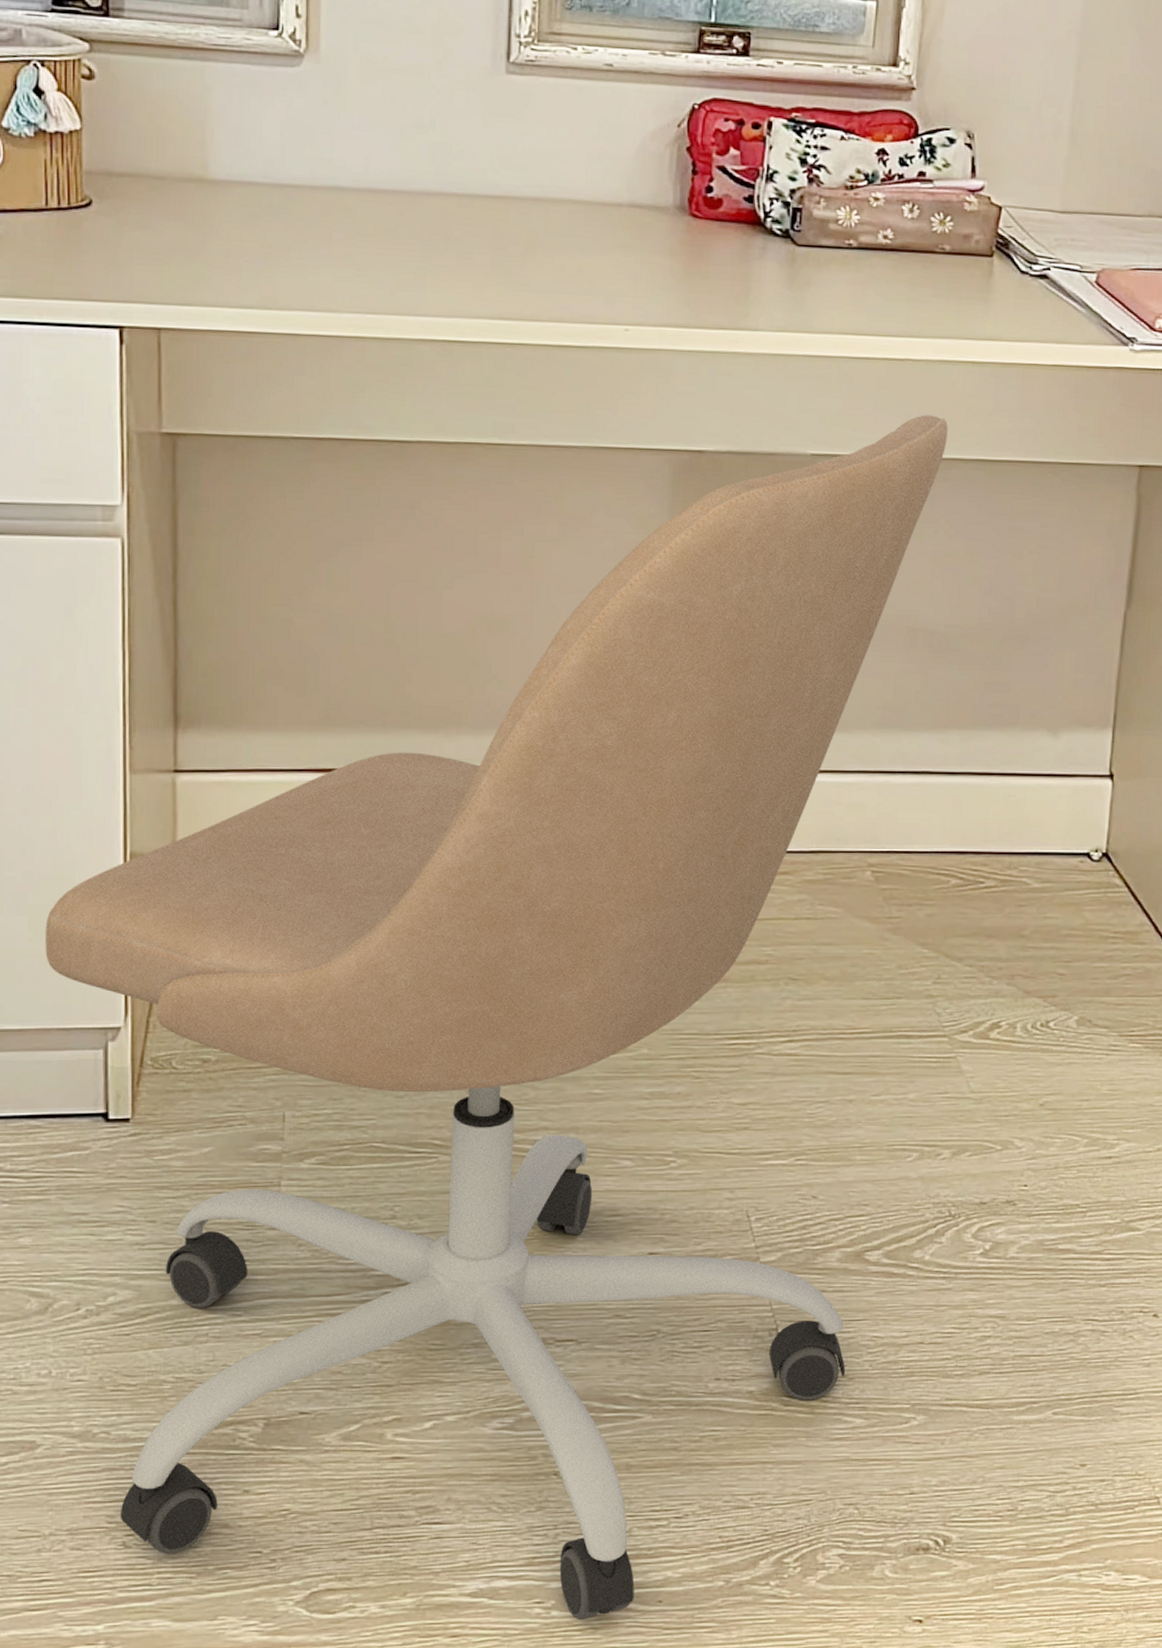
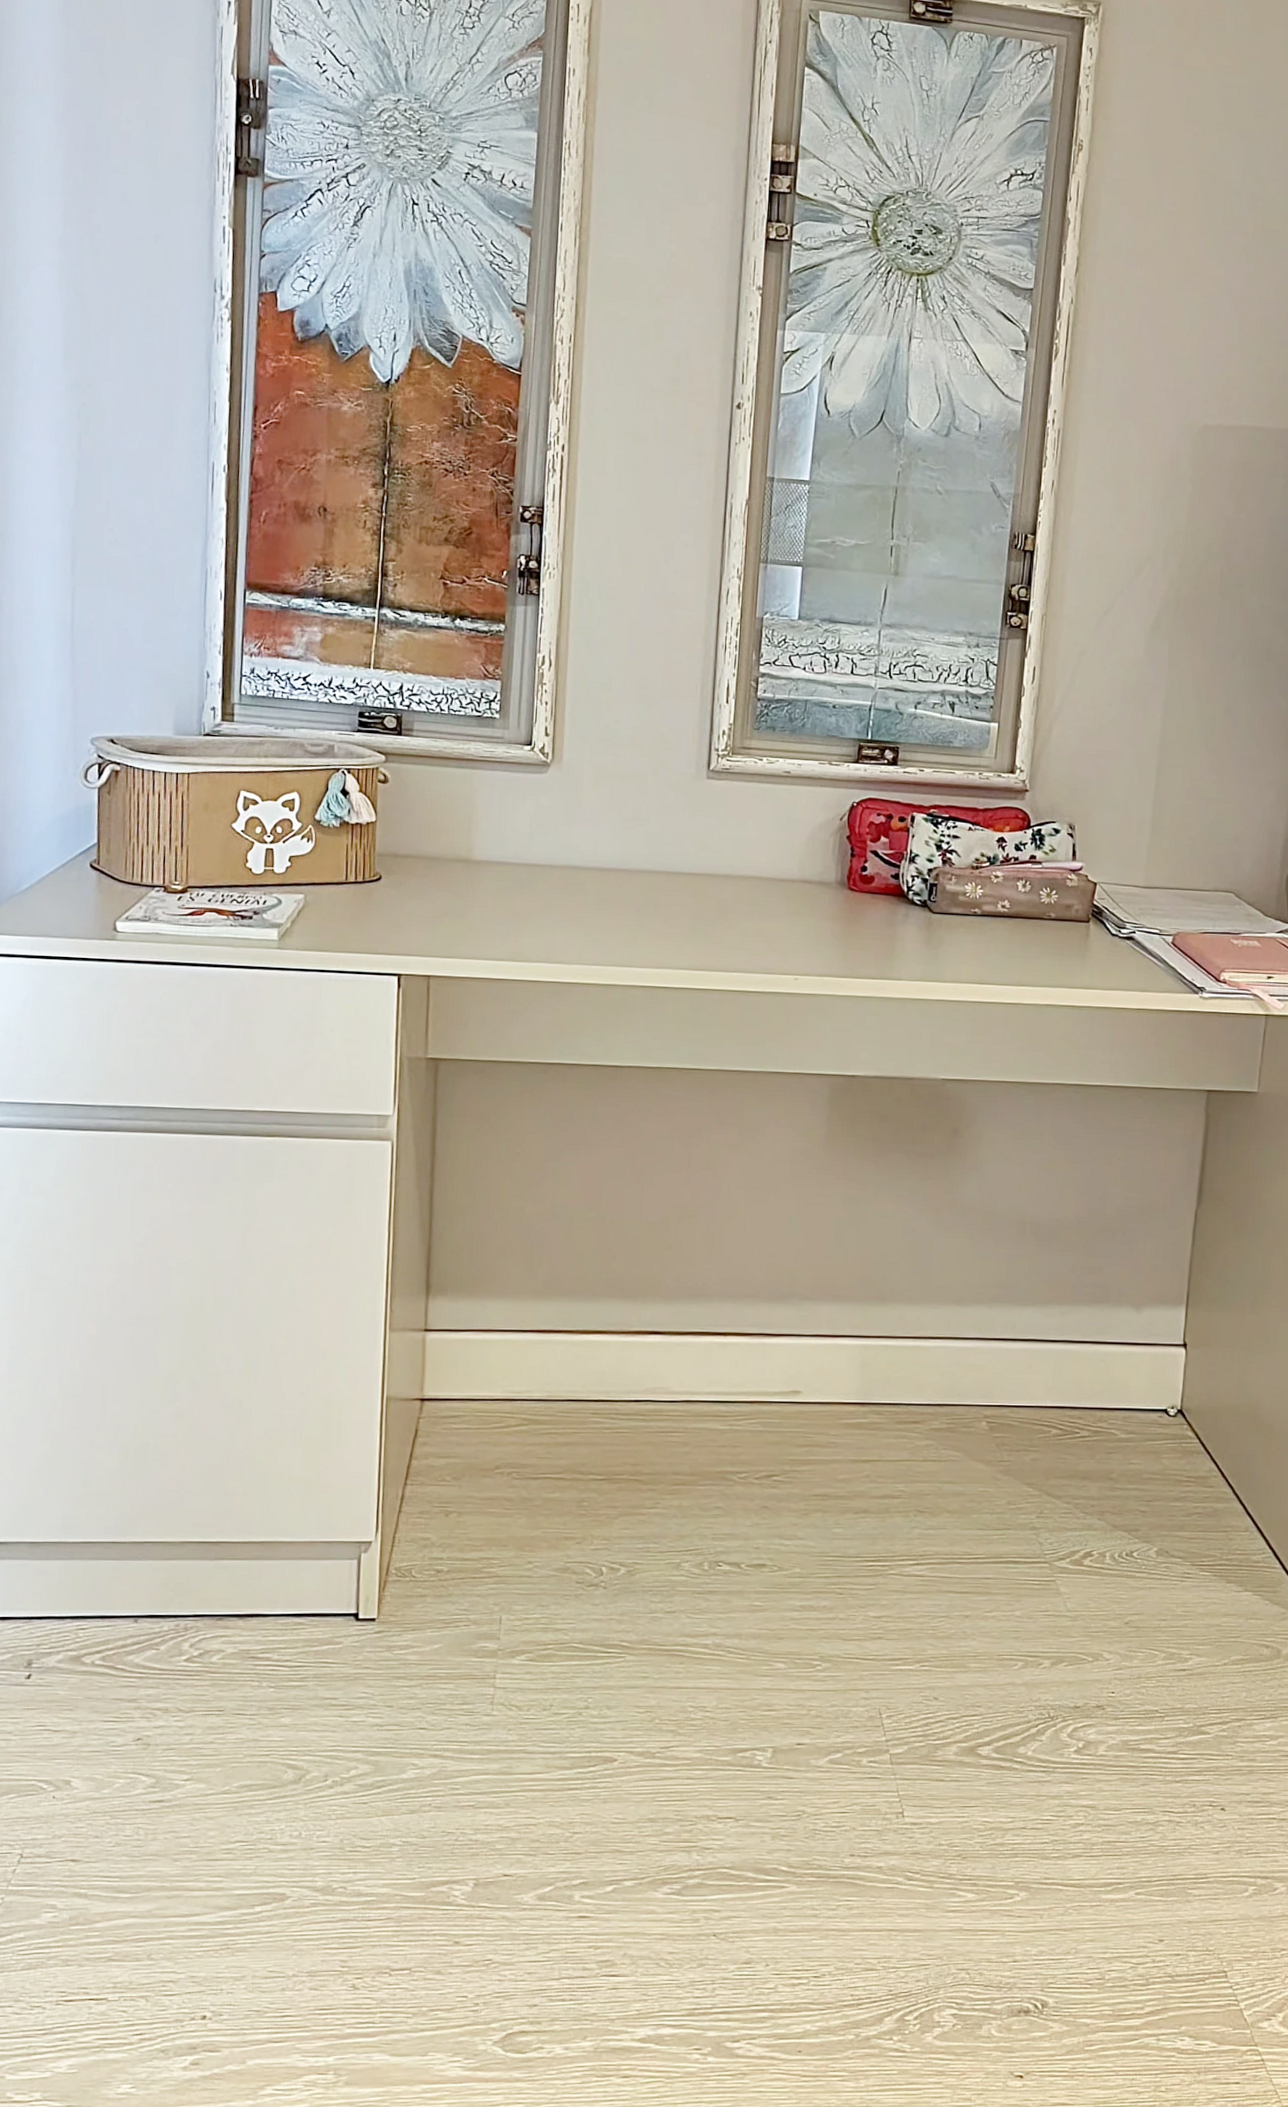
office chair: present [45,415,948,1621] -> none [315,1048,1052,2067]

